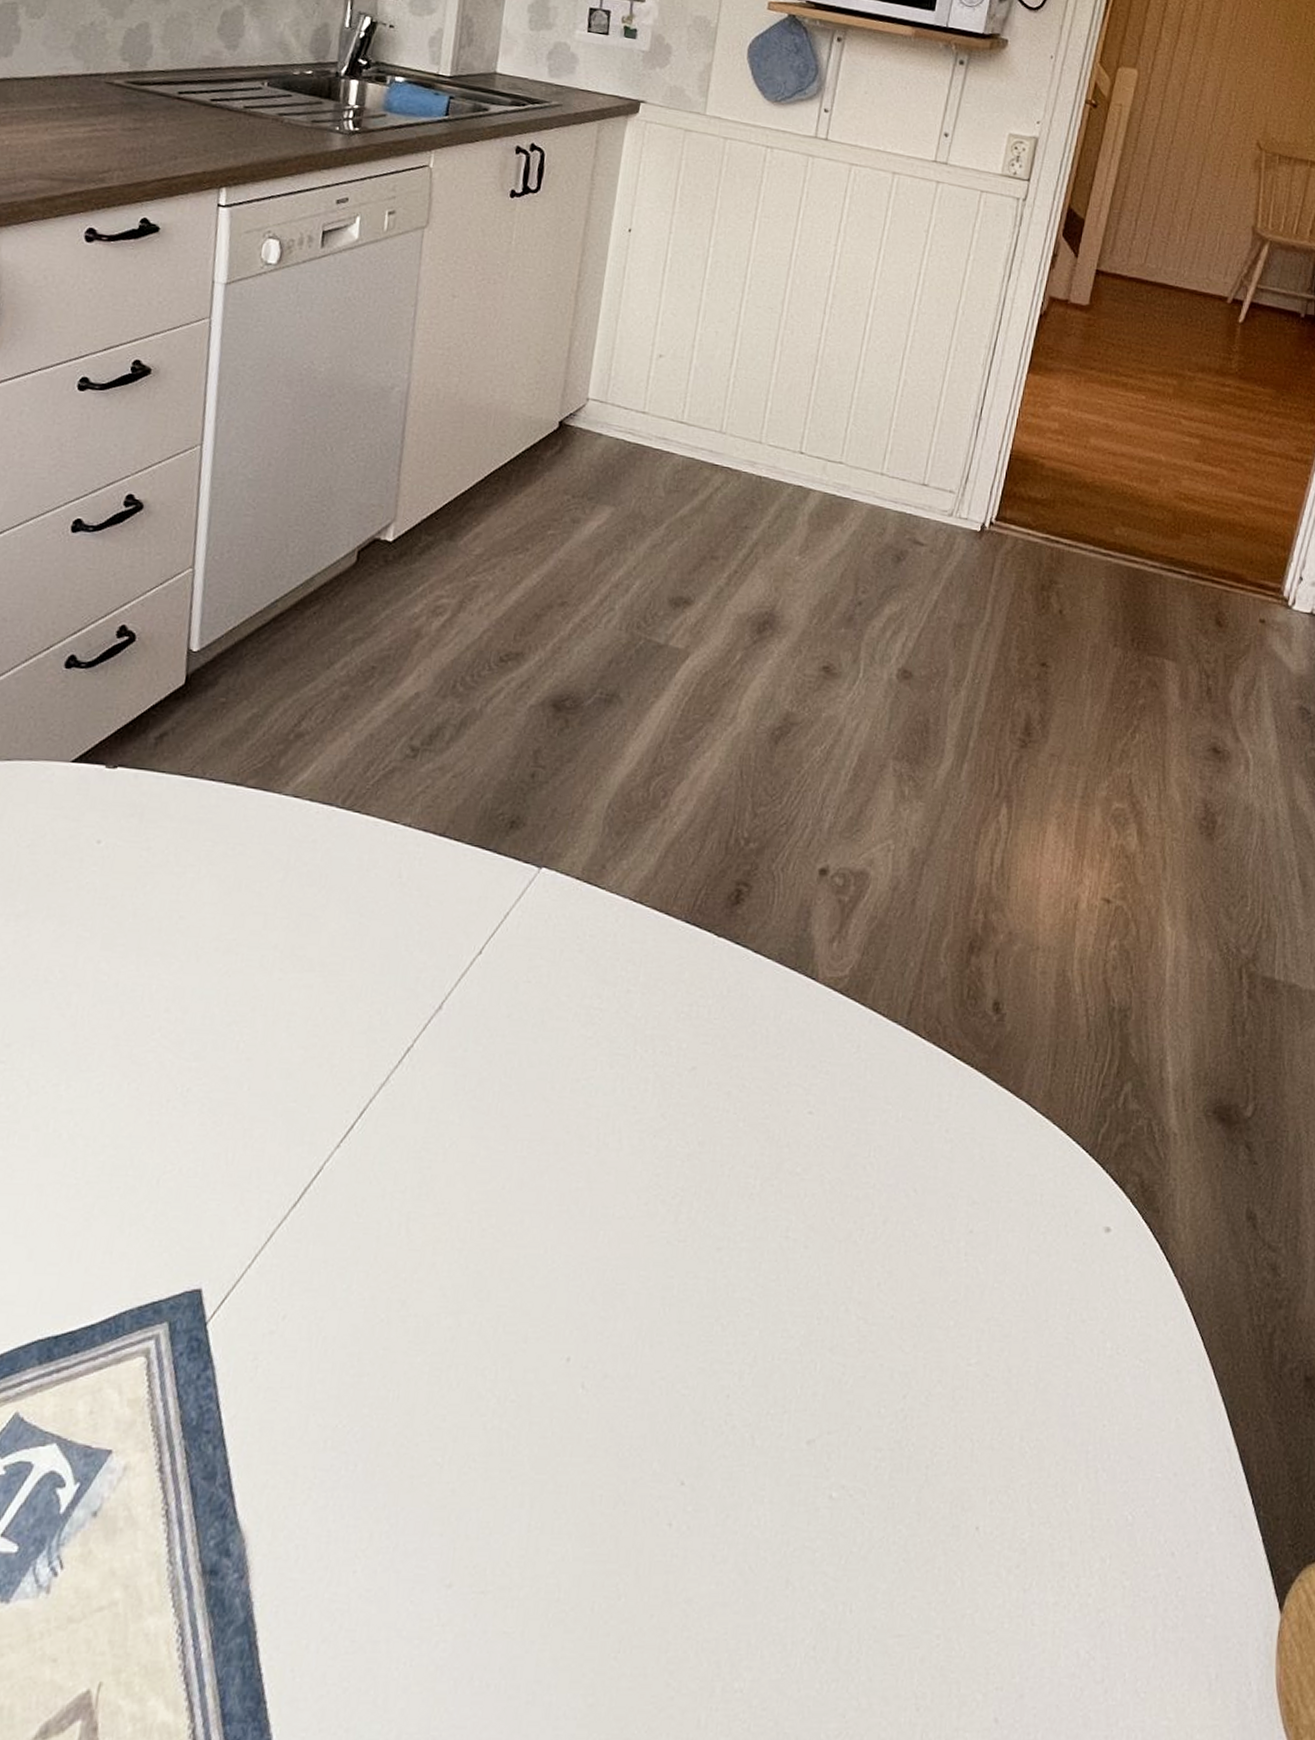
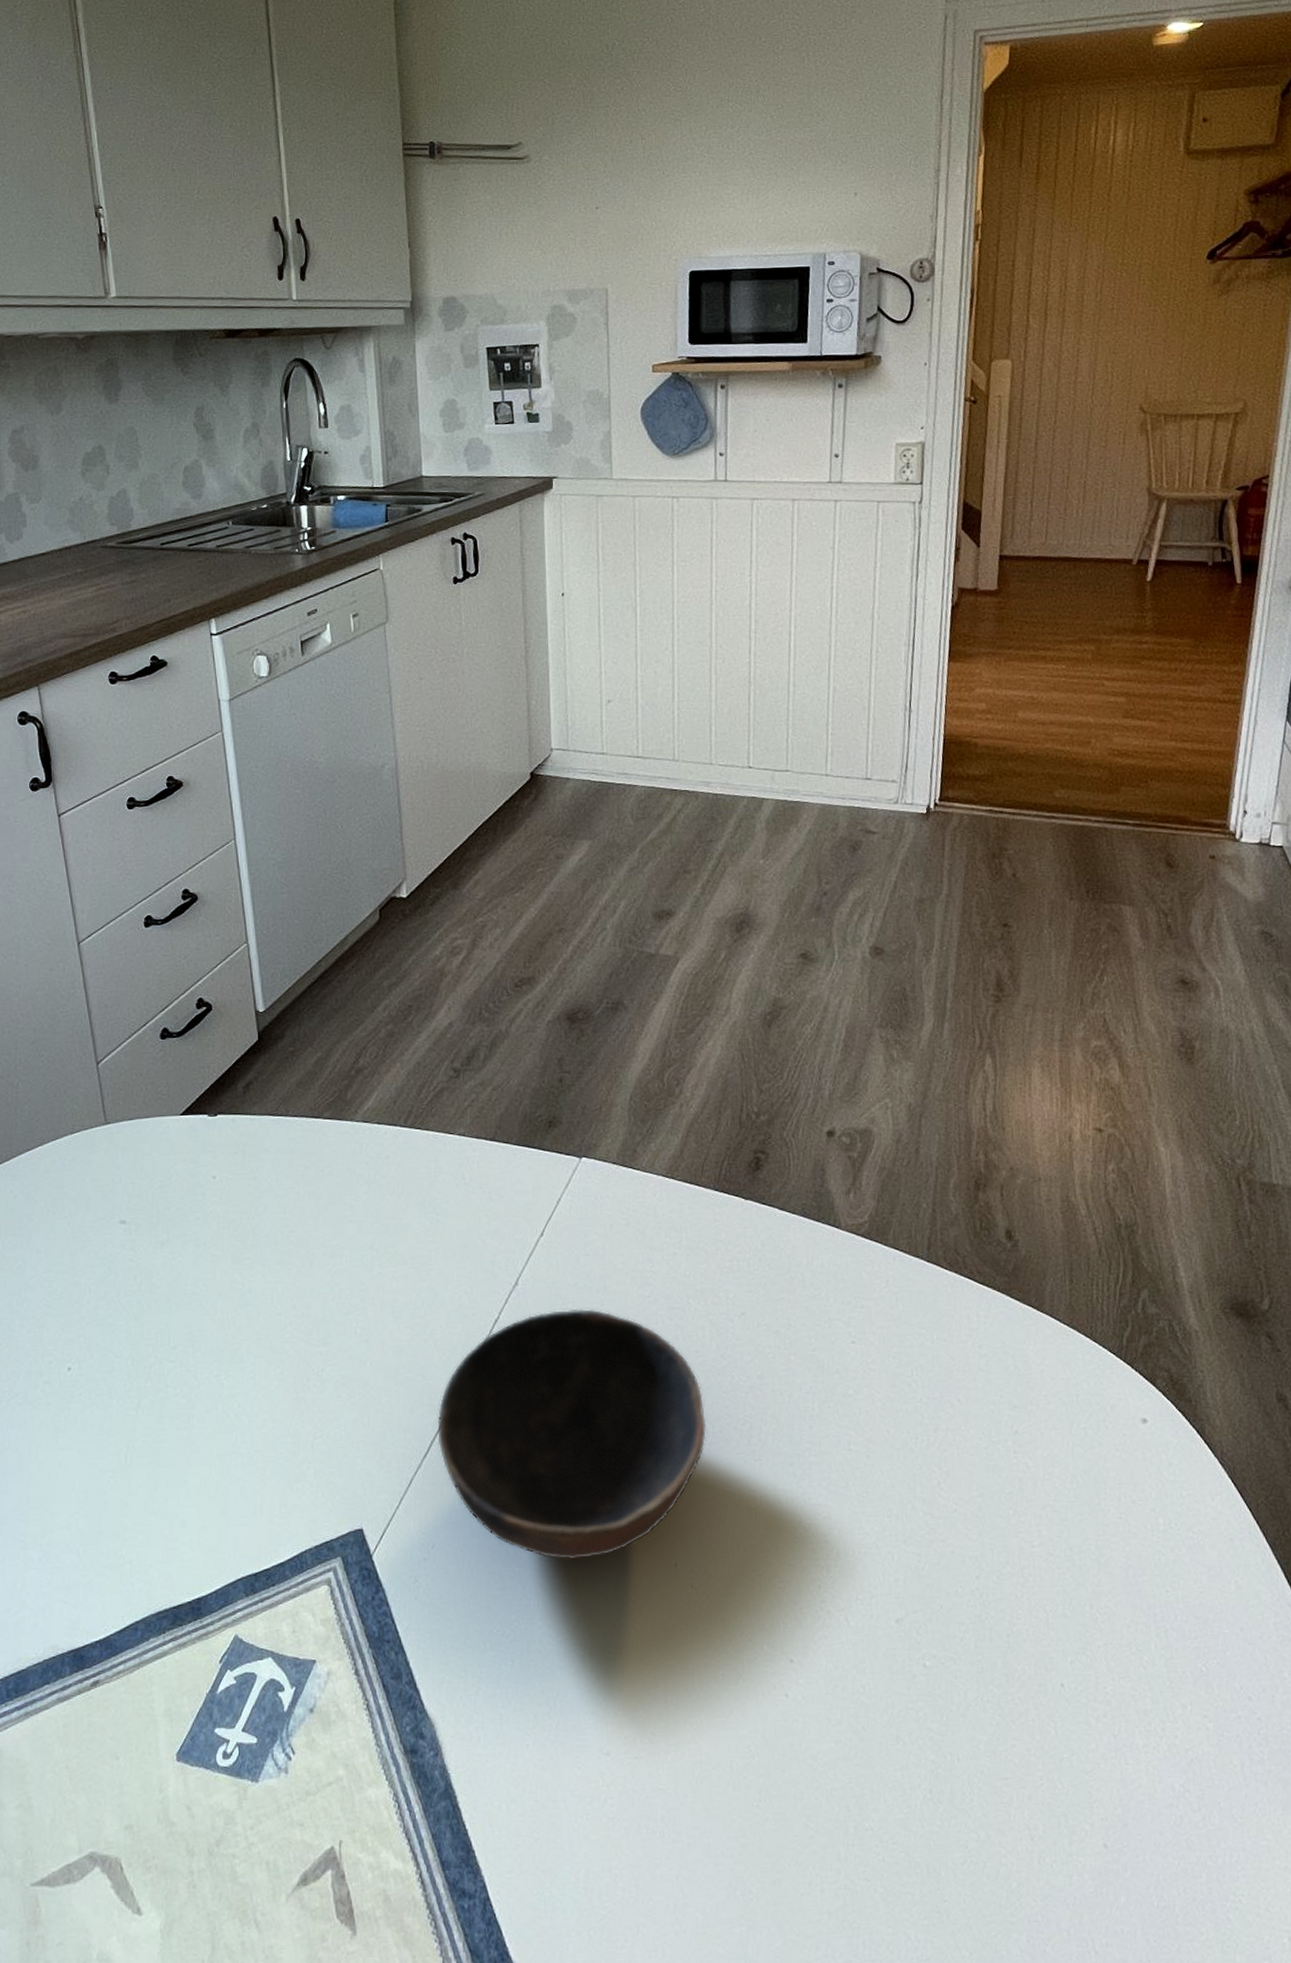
bowl: none [312,1044,633,1346] -> present [437,1309,706,1560]

